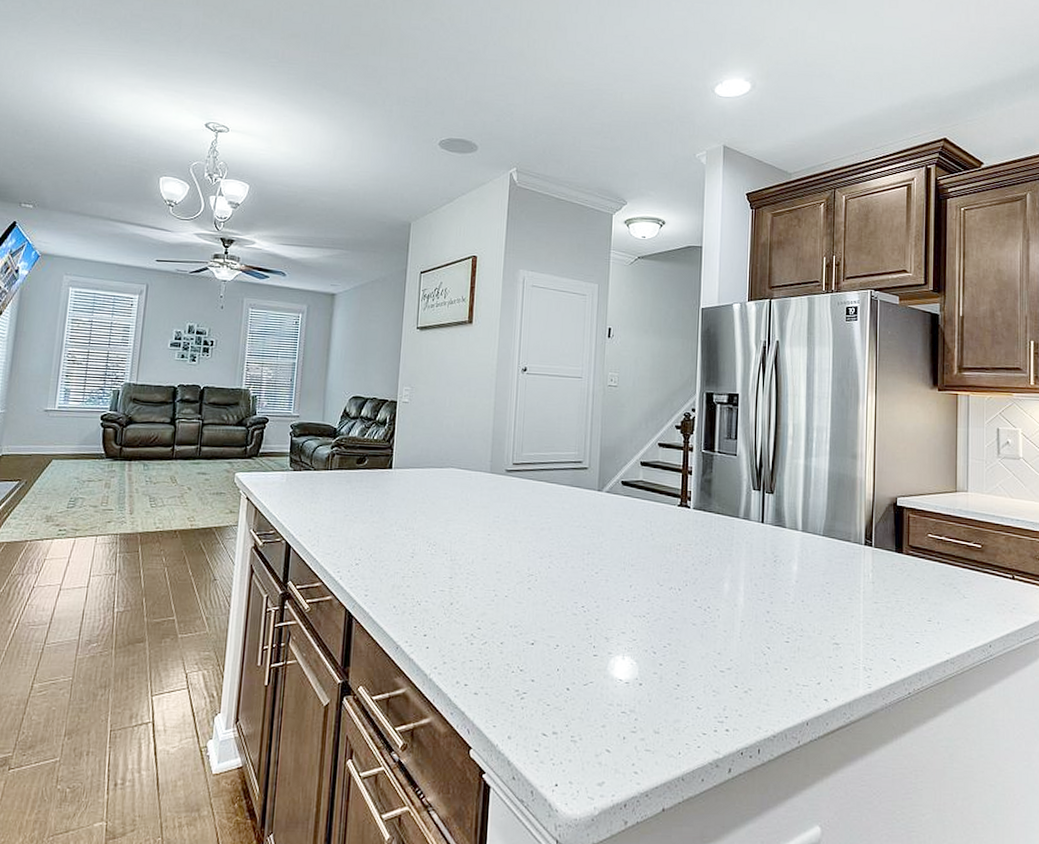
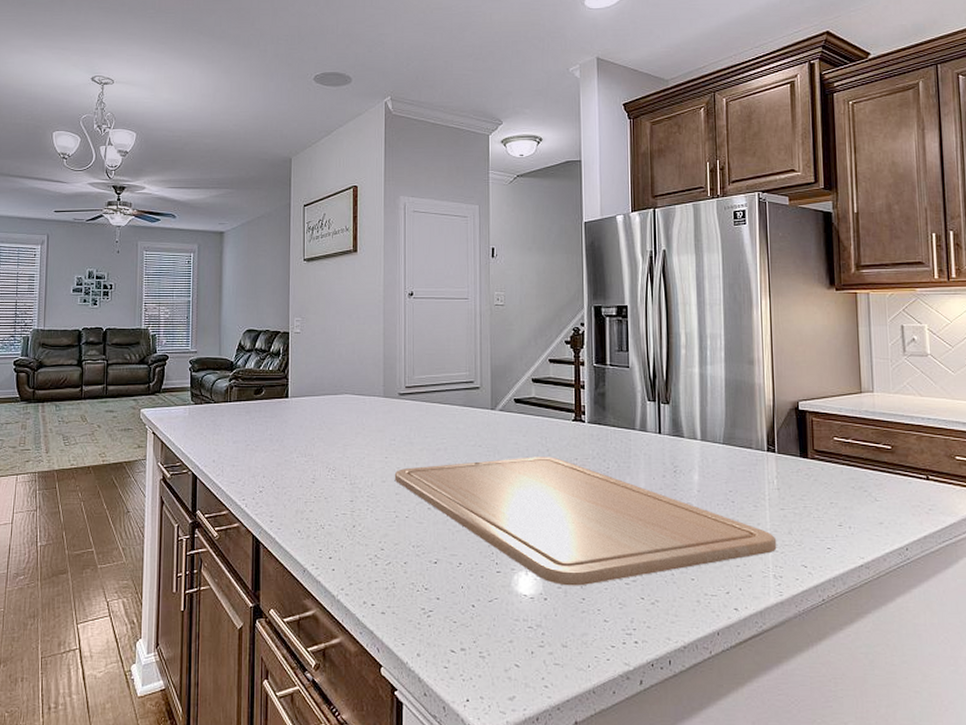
chopping board: none [496,540,869,672] -> present [394,456,777,586]

